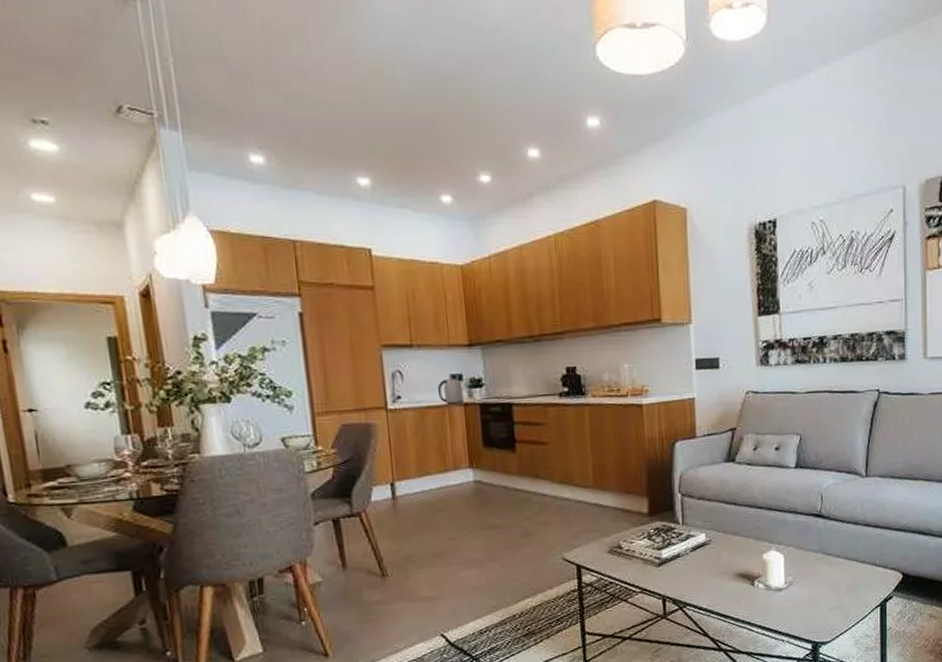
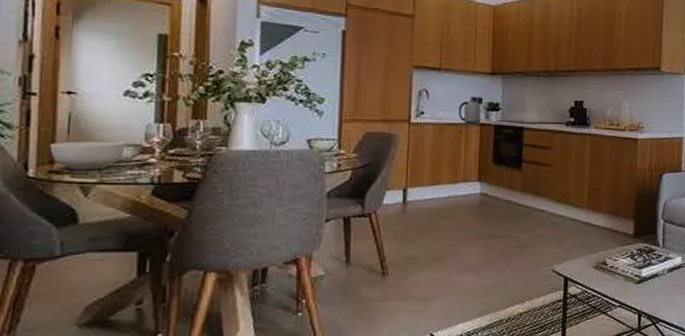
bowl: none [22,457,98,492] -> present [49,141,127,171]

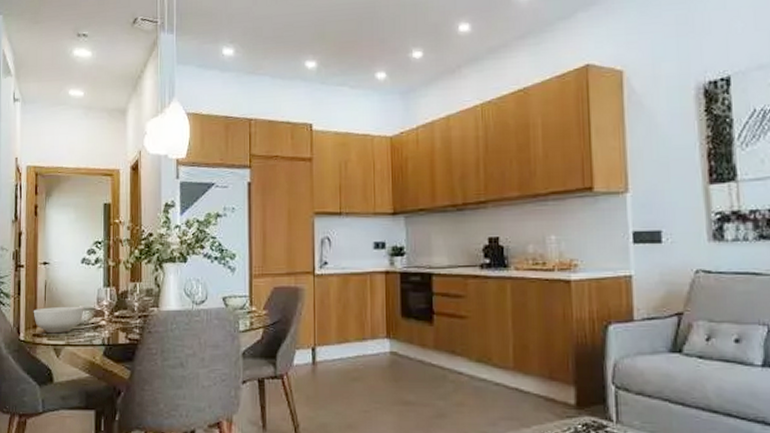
kettle: present [458,100,482,125] -> none [361,246,386,273]

